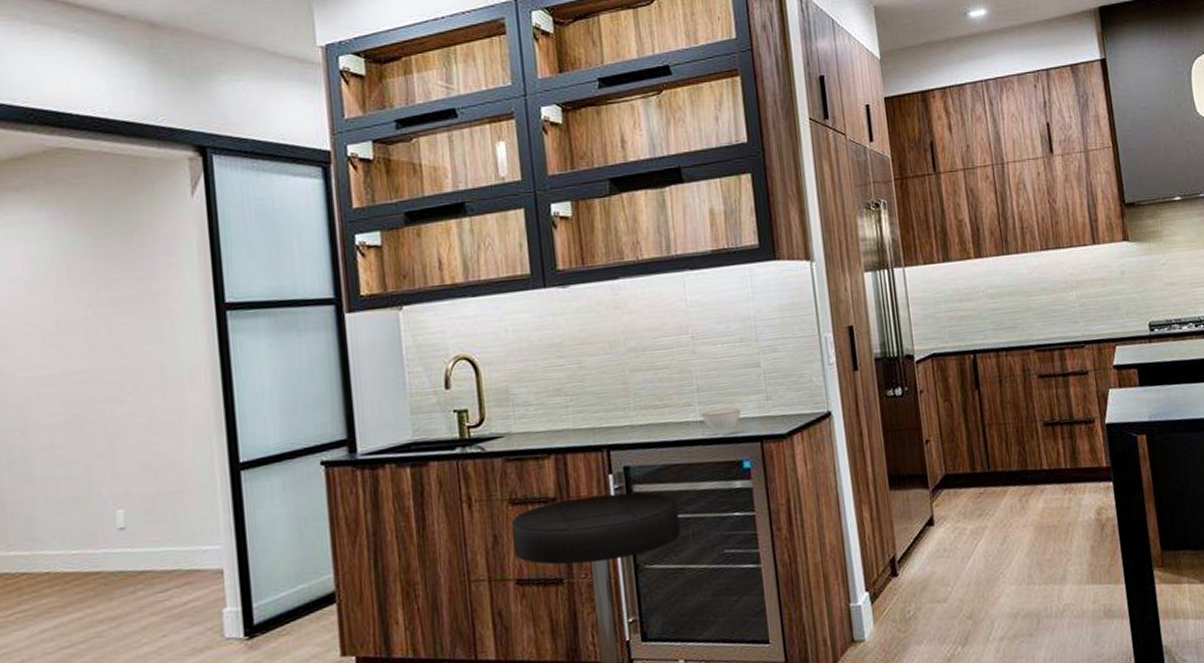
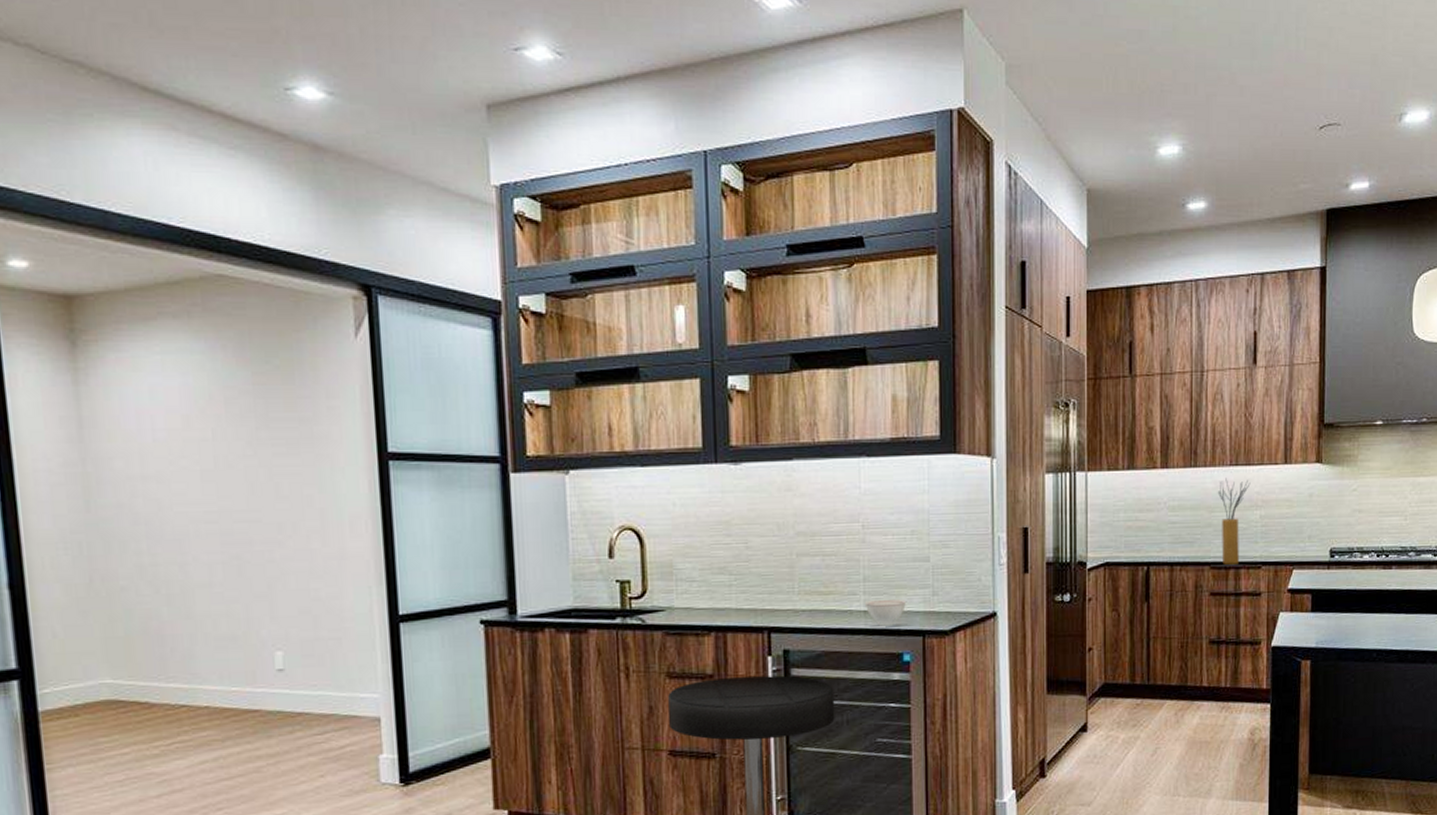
vase: none [1032,262,1063,347] -> present [1217,477,1251,566]

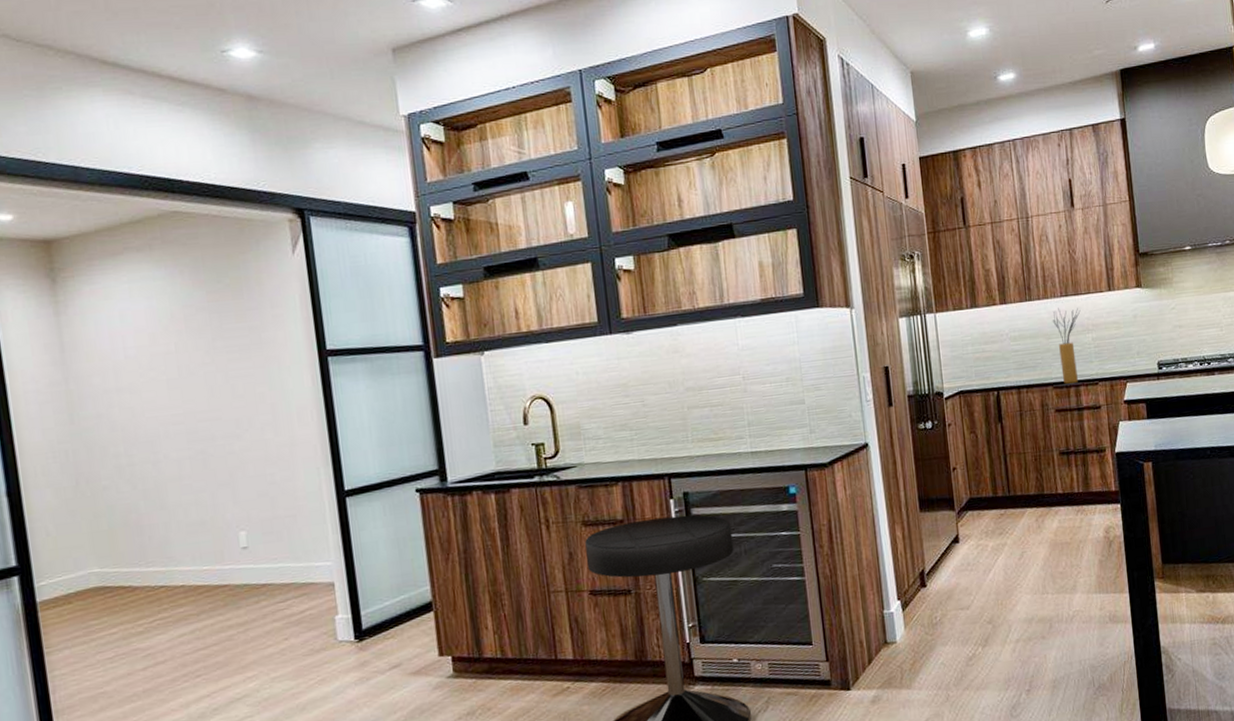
bowl: present [866,598,906,627] -> none [752,439,788,465]

